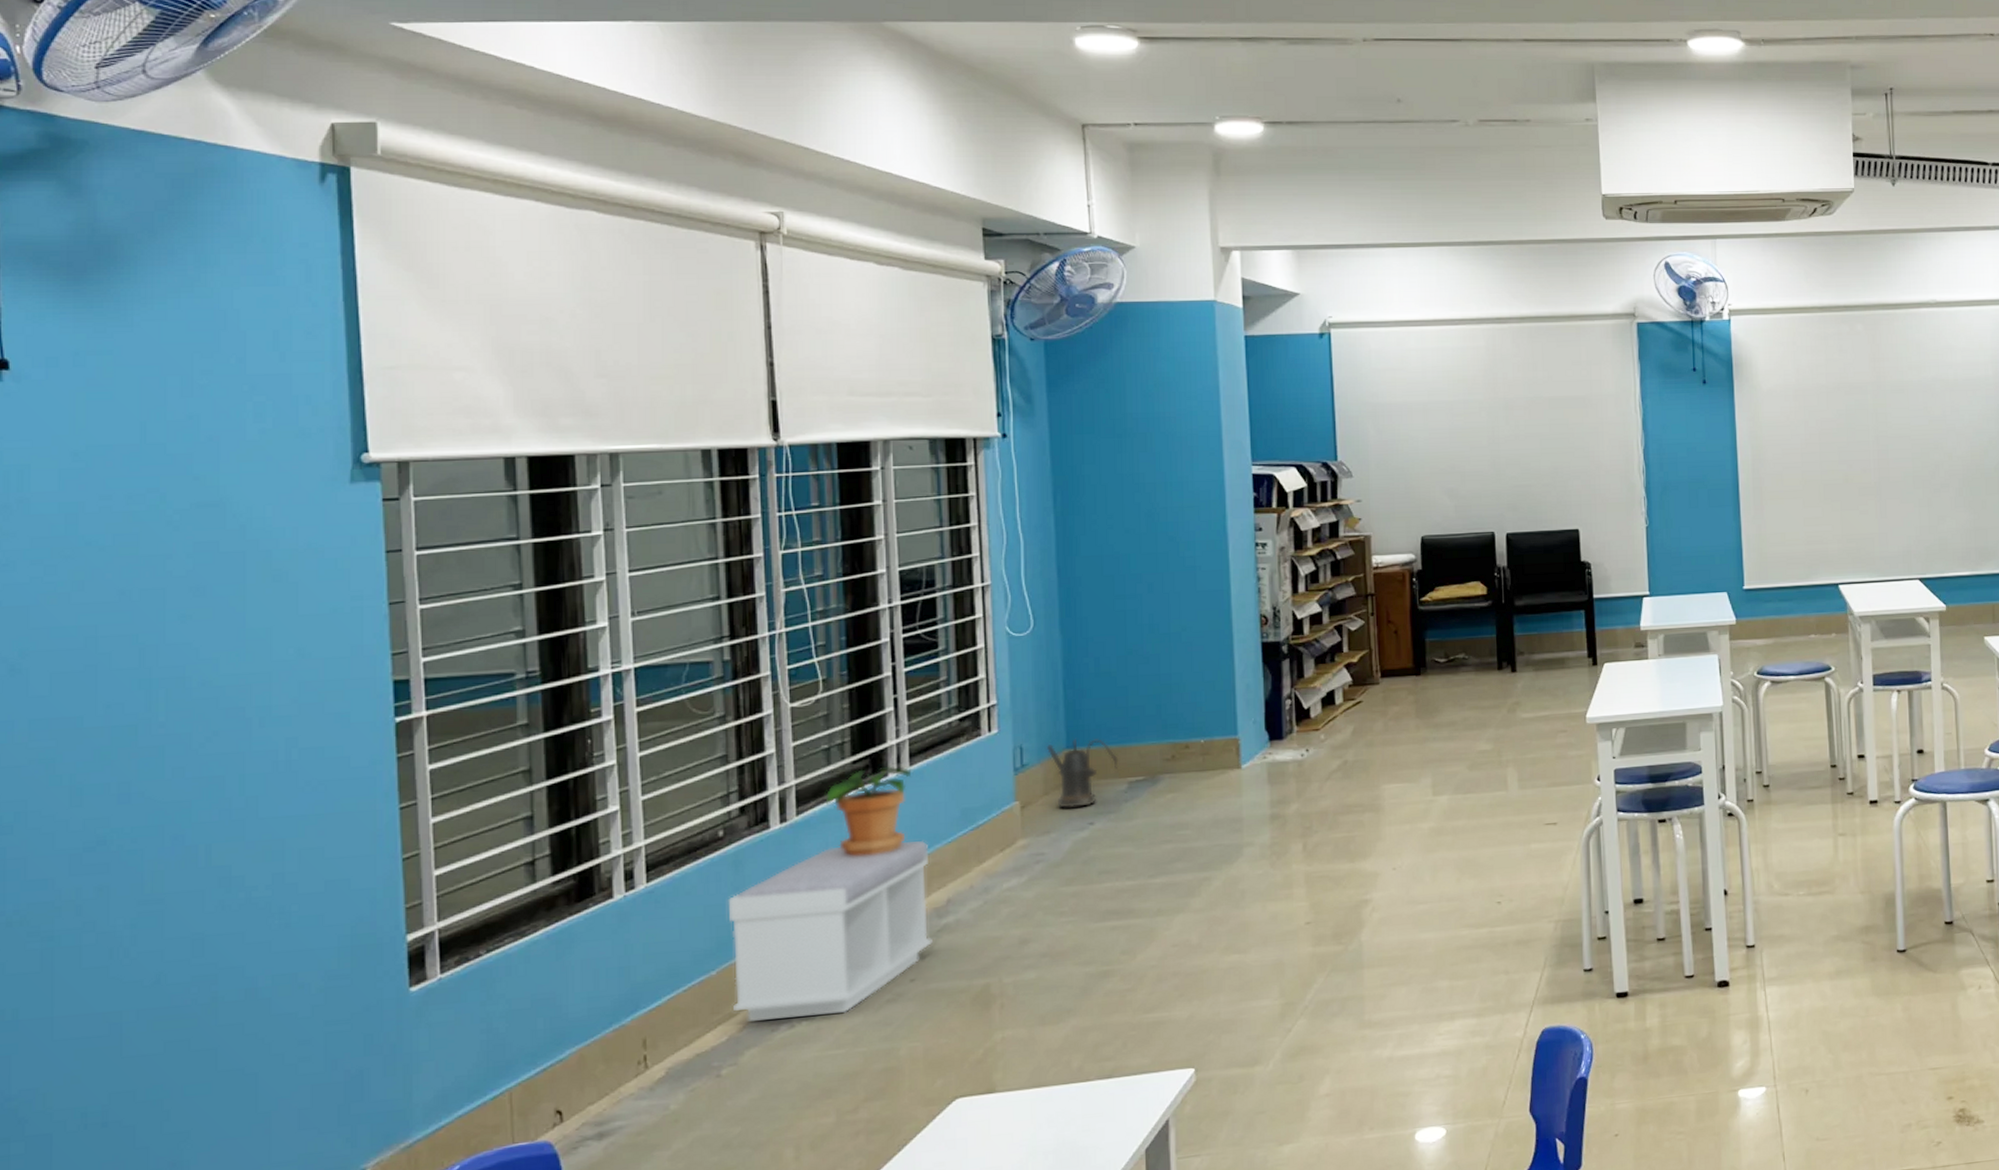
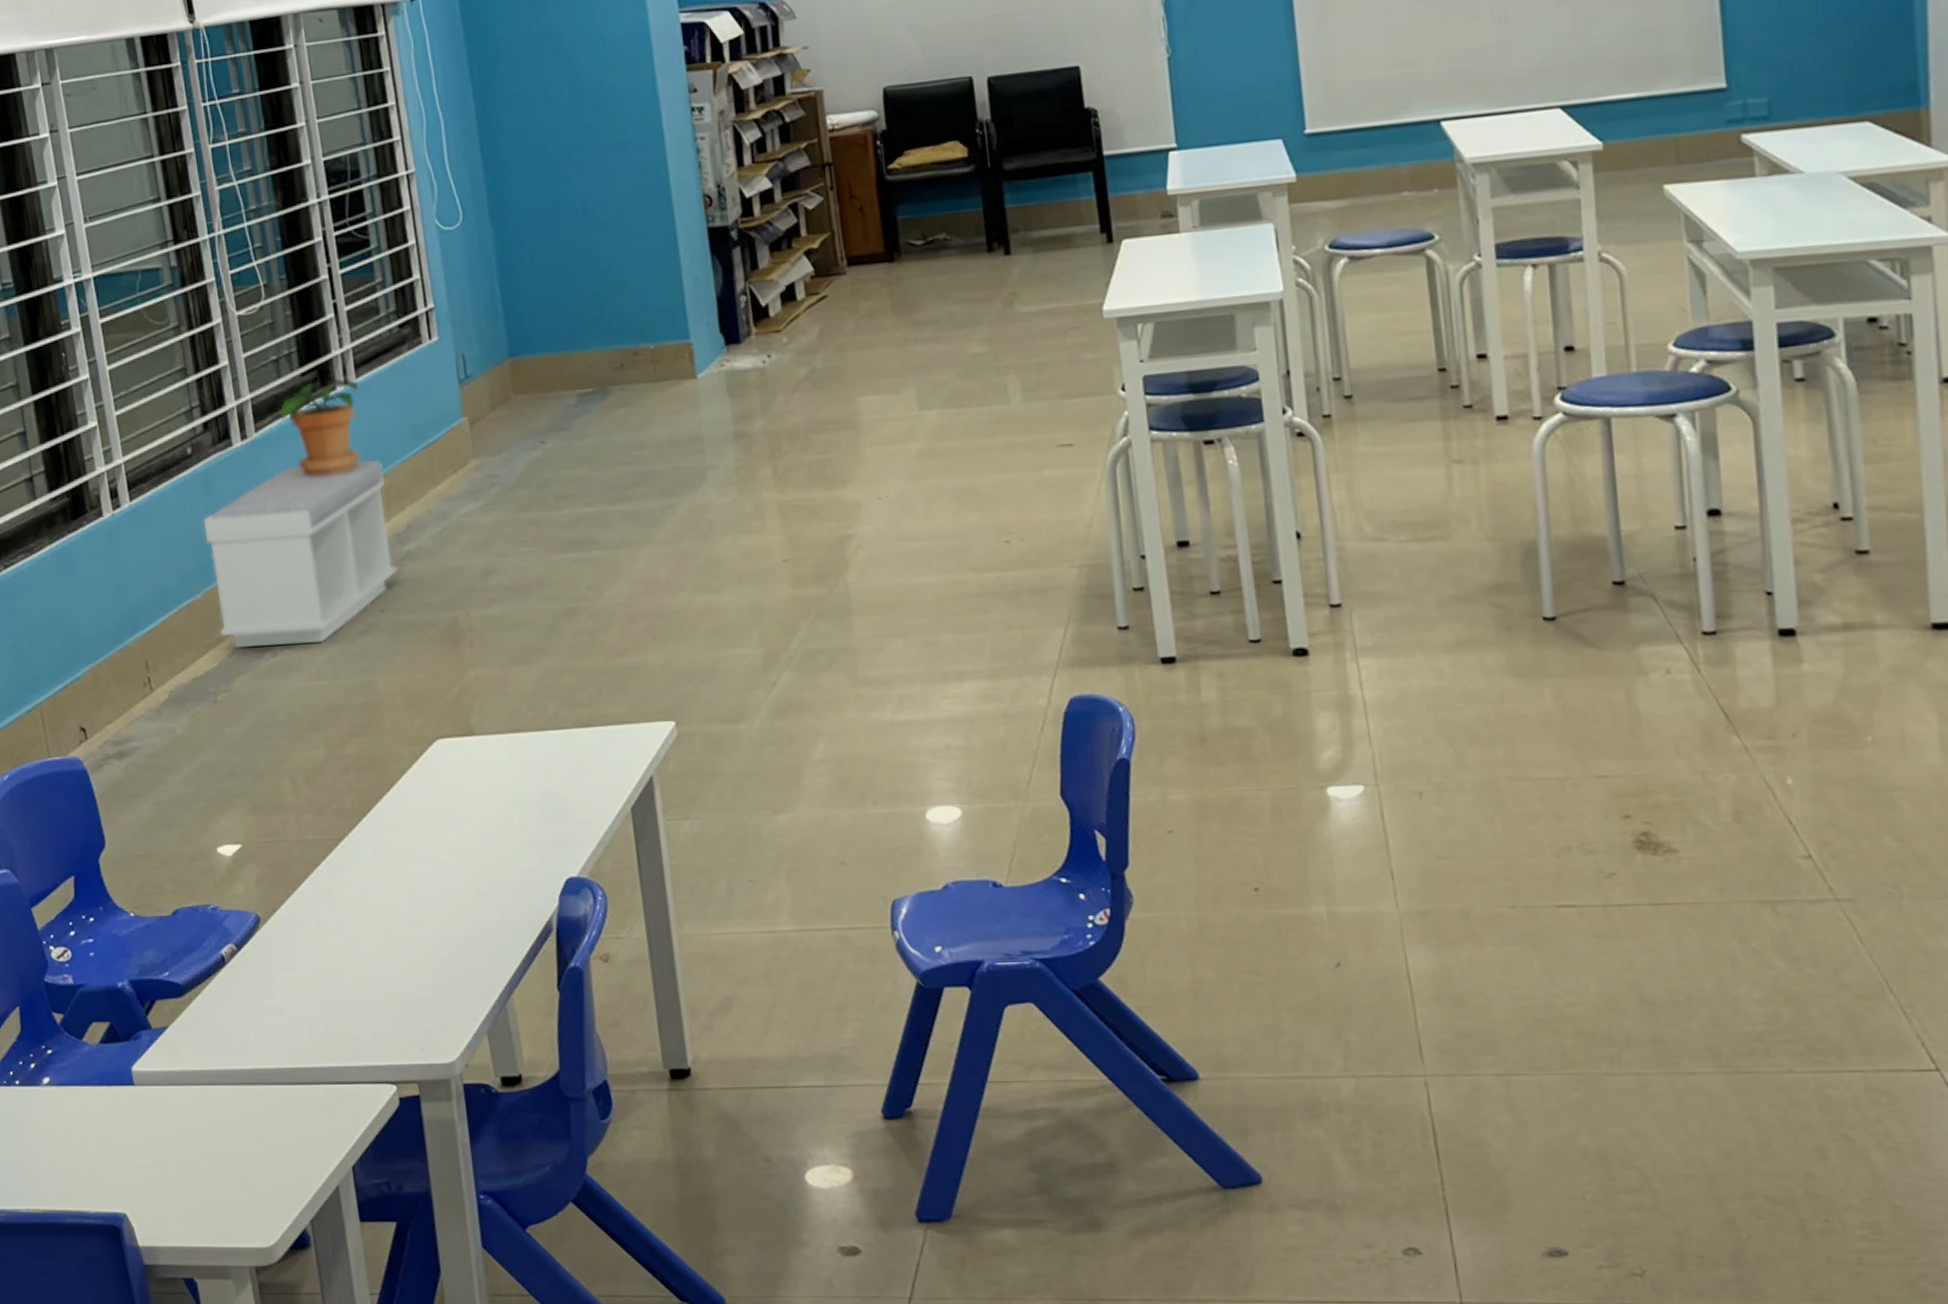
watering can: present [1046,739,1119,808] -> none [488,345,565,425]

